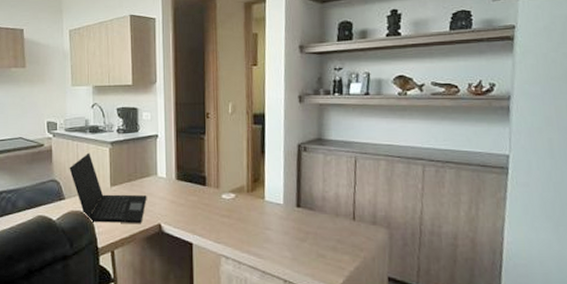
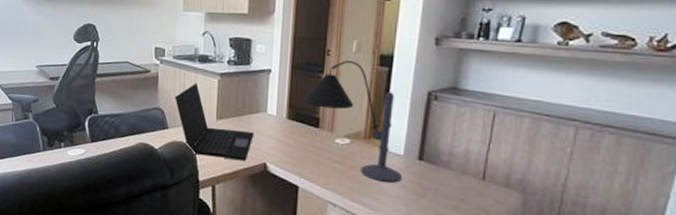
desk lamp: none [190,121,284,231] -> present [304,60,402,183]

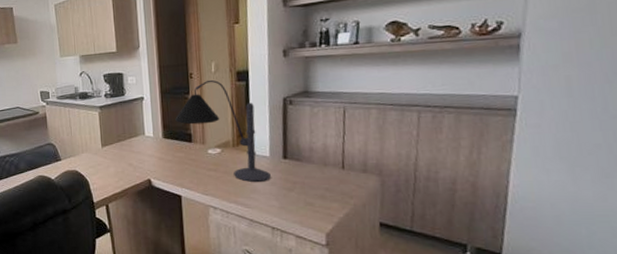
laptop: present [175,82,254,160] -> none [63,117,136,180]

